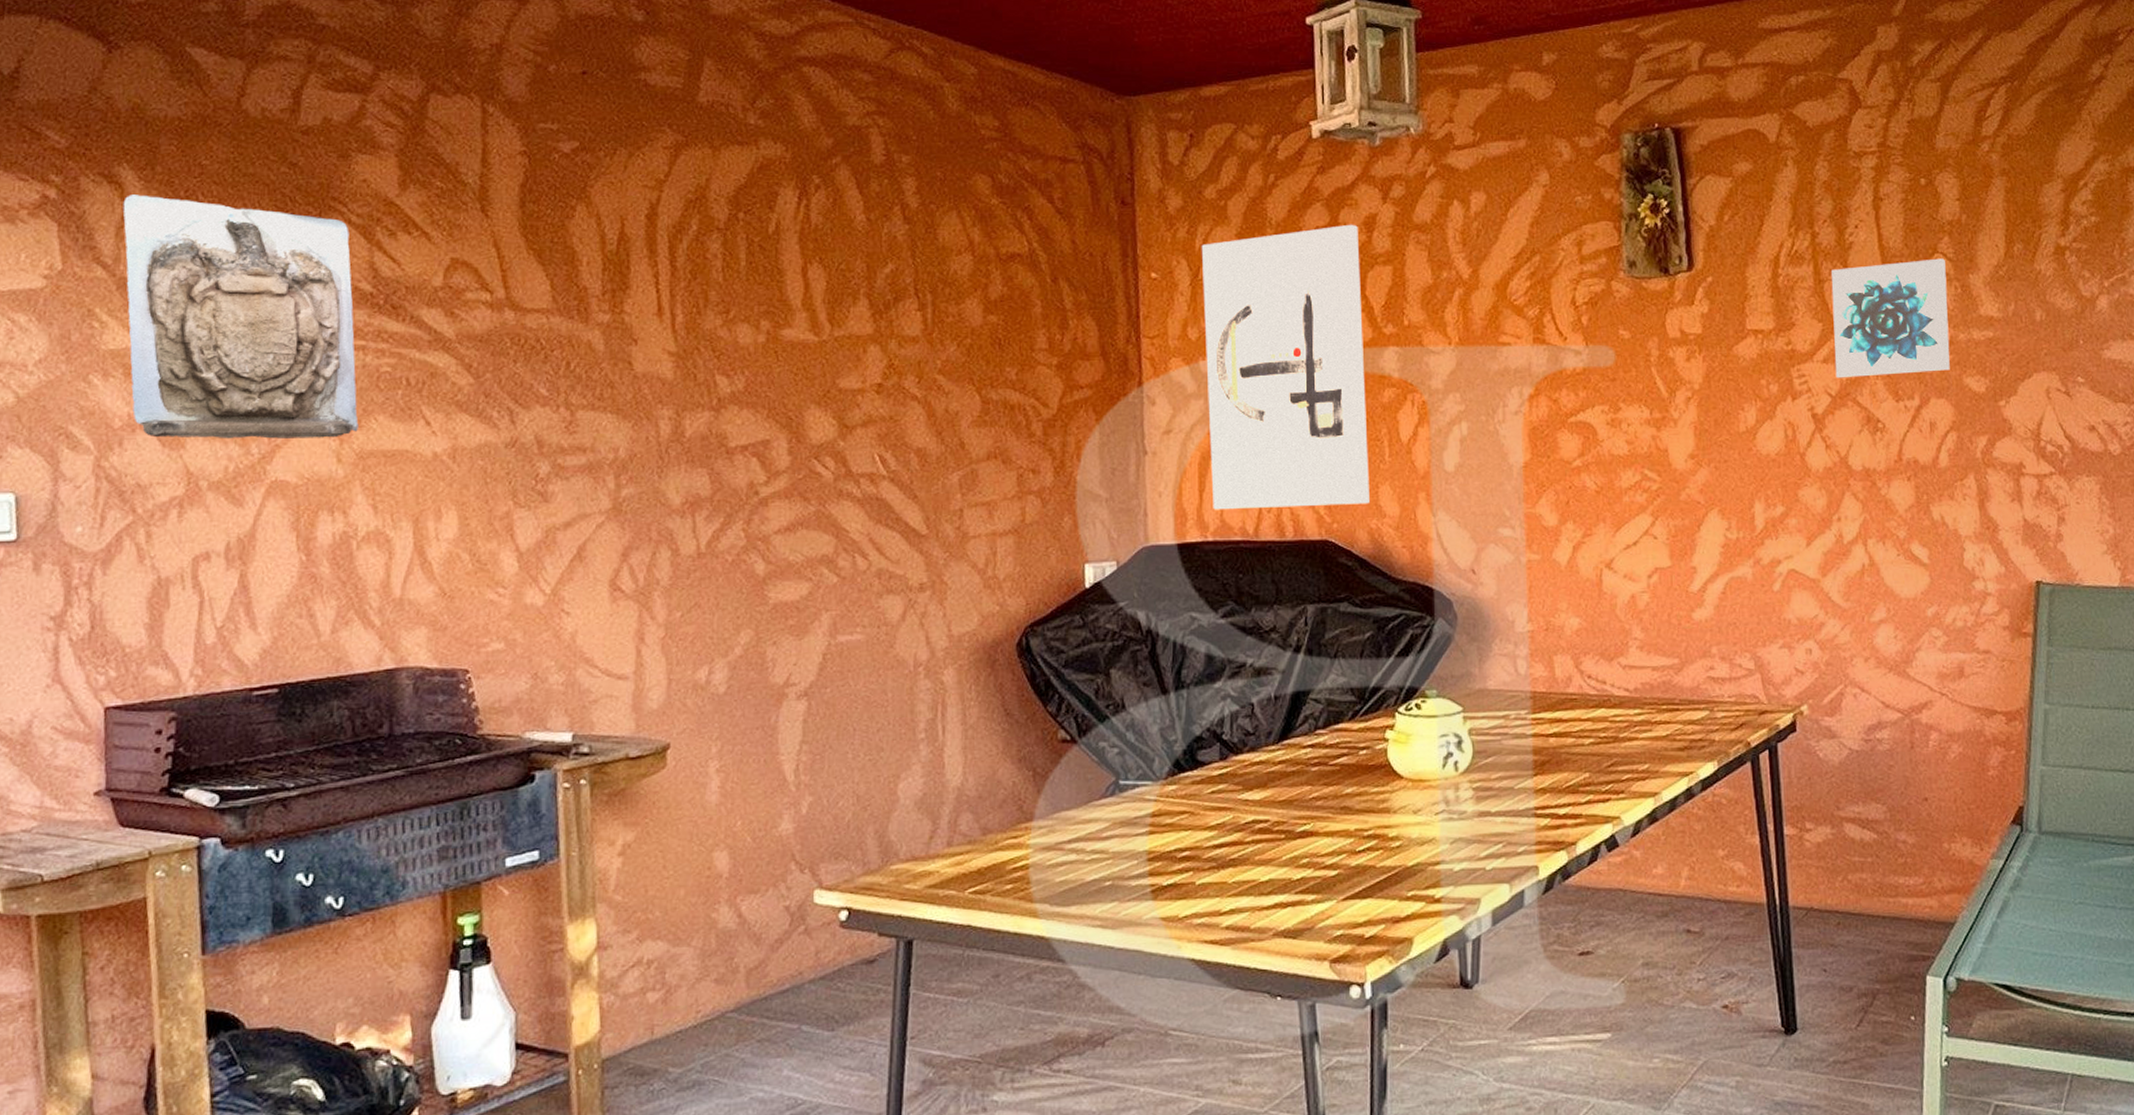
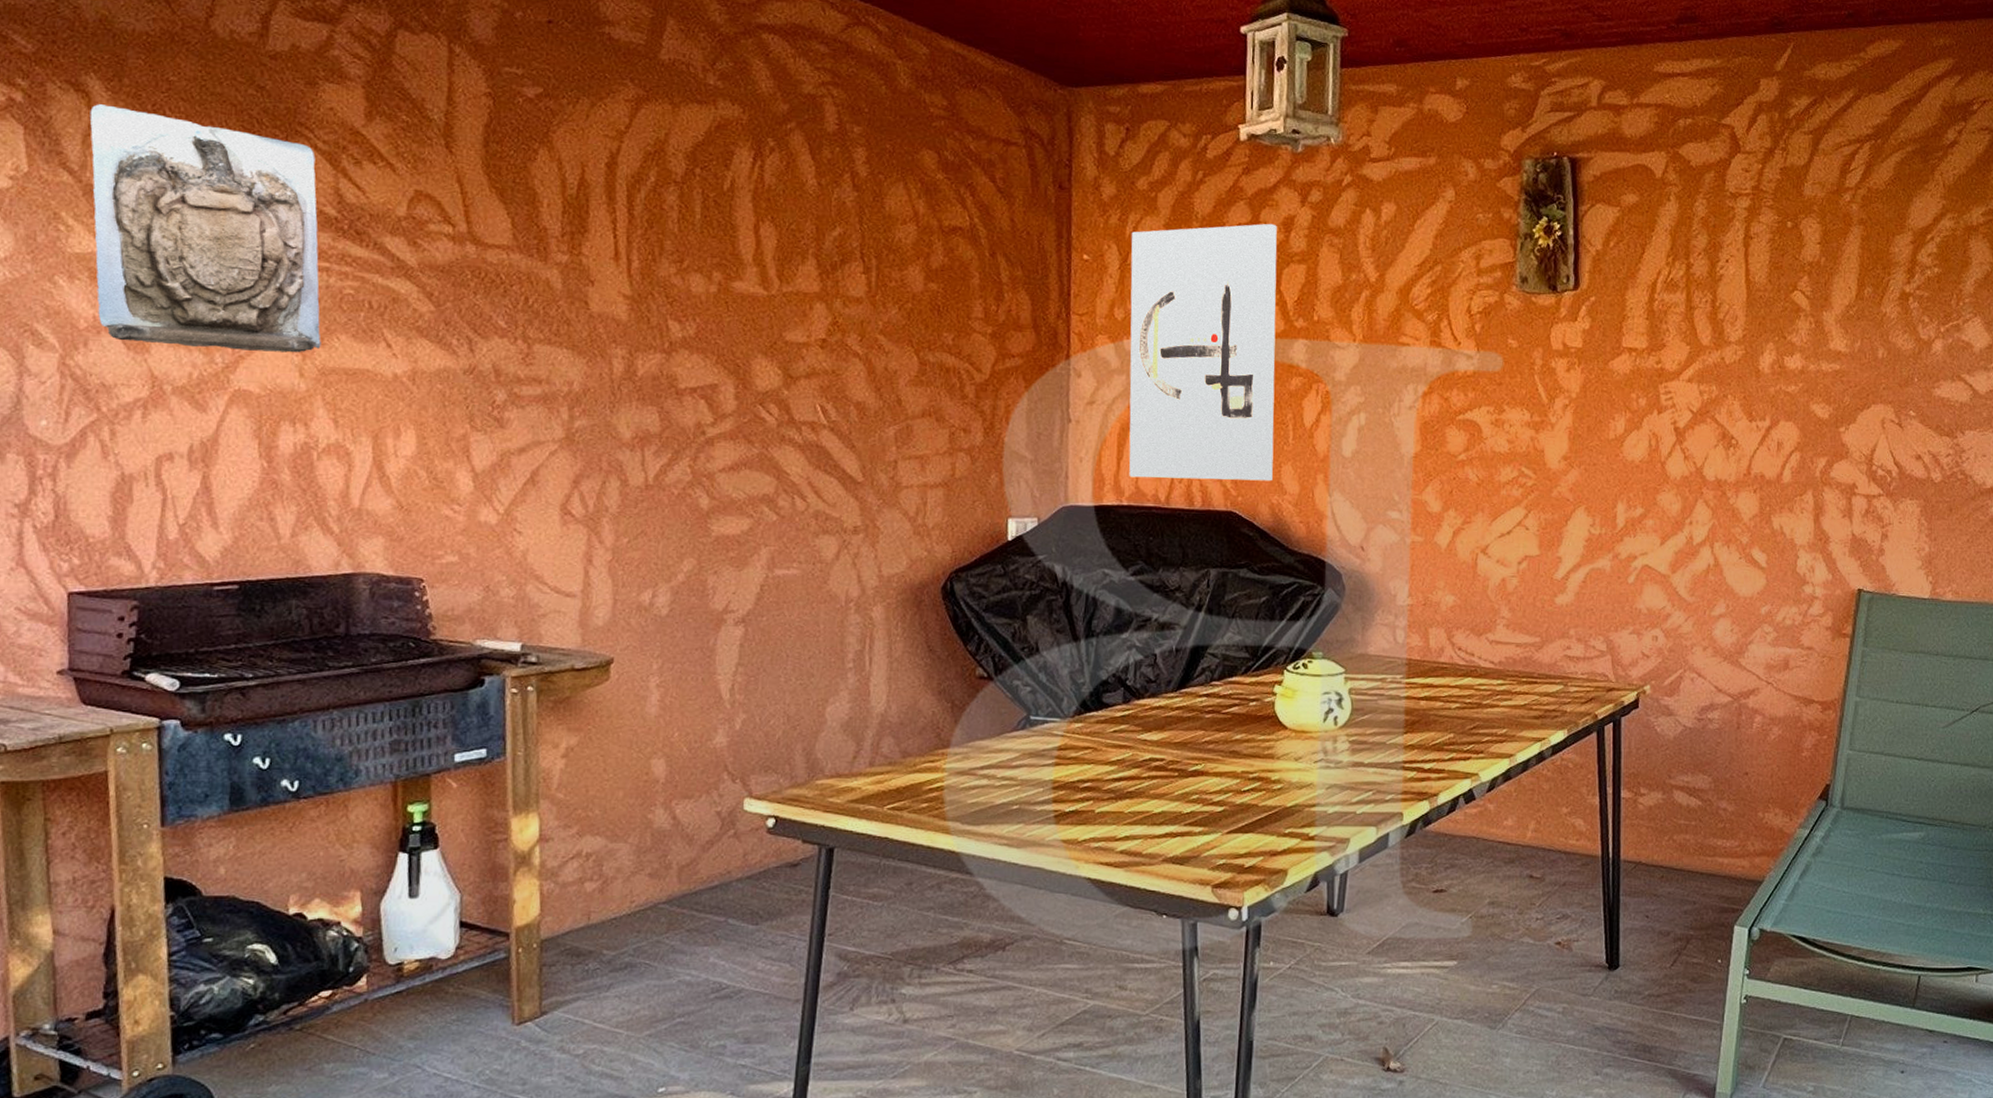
wall art: present [1831,258,1950,378] -> none [1698,295,1803,398]

